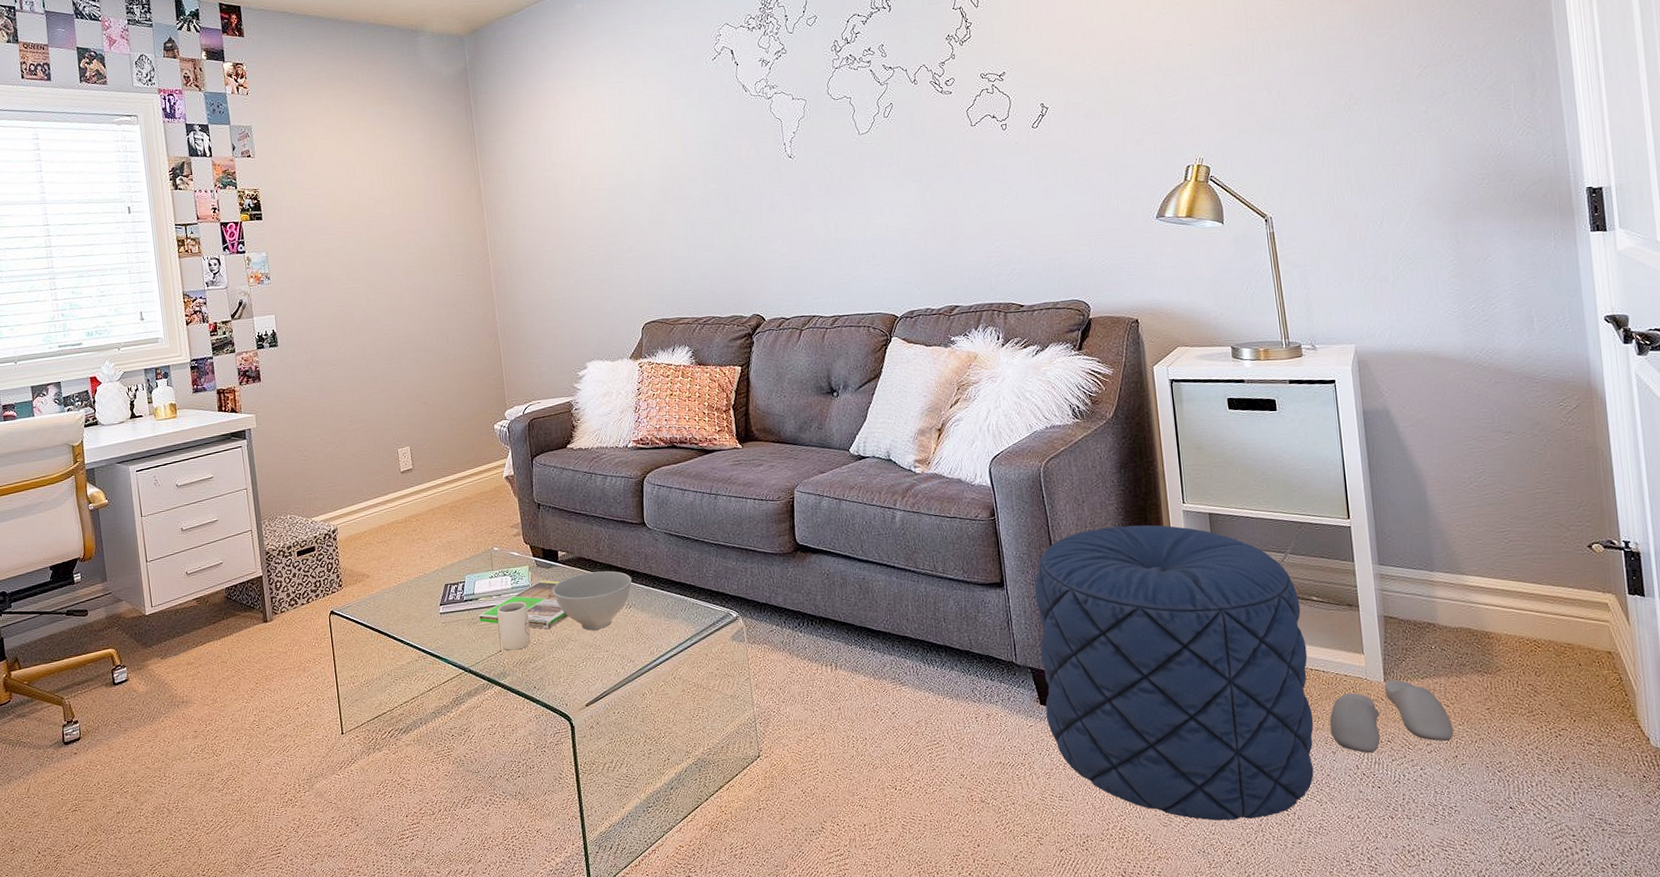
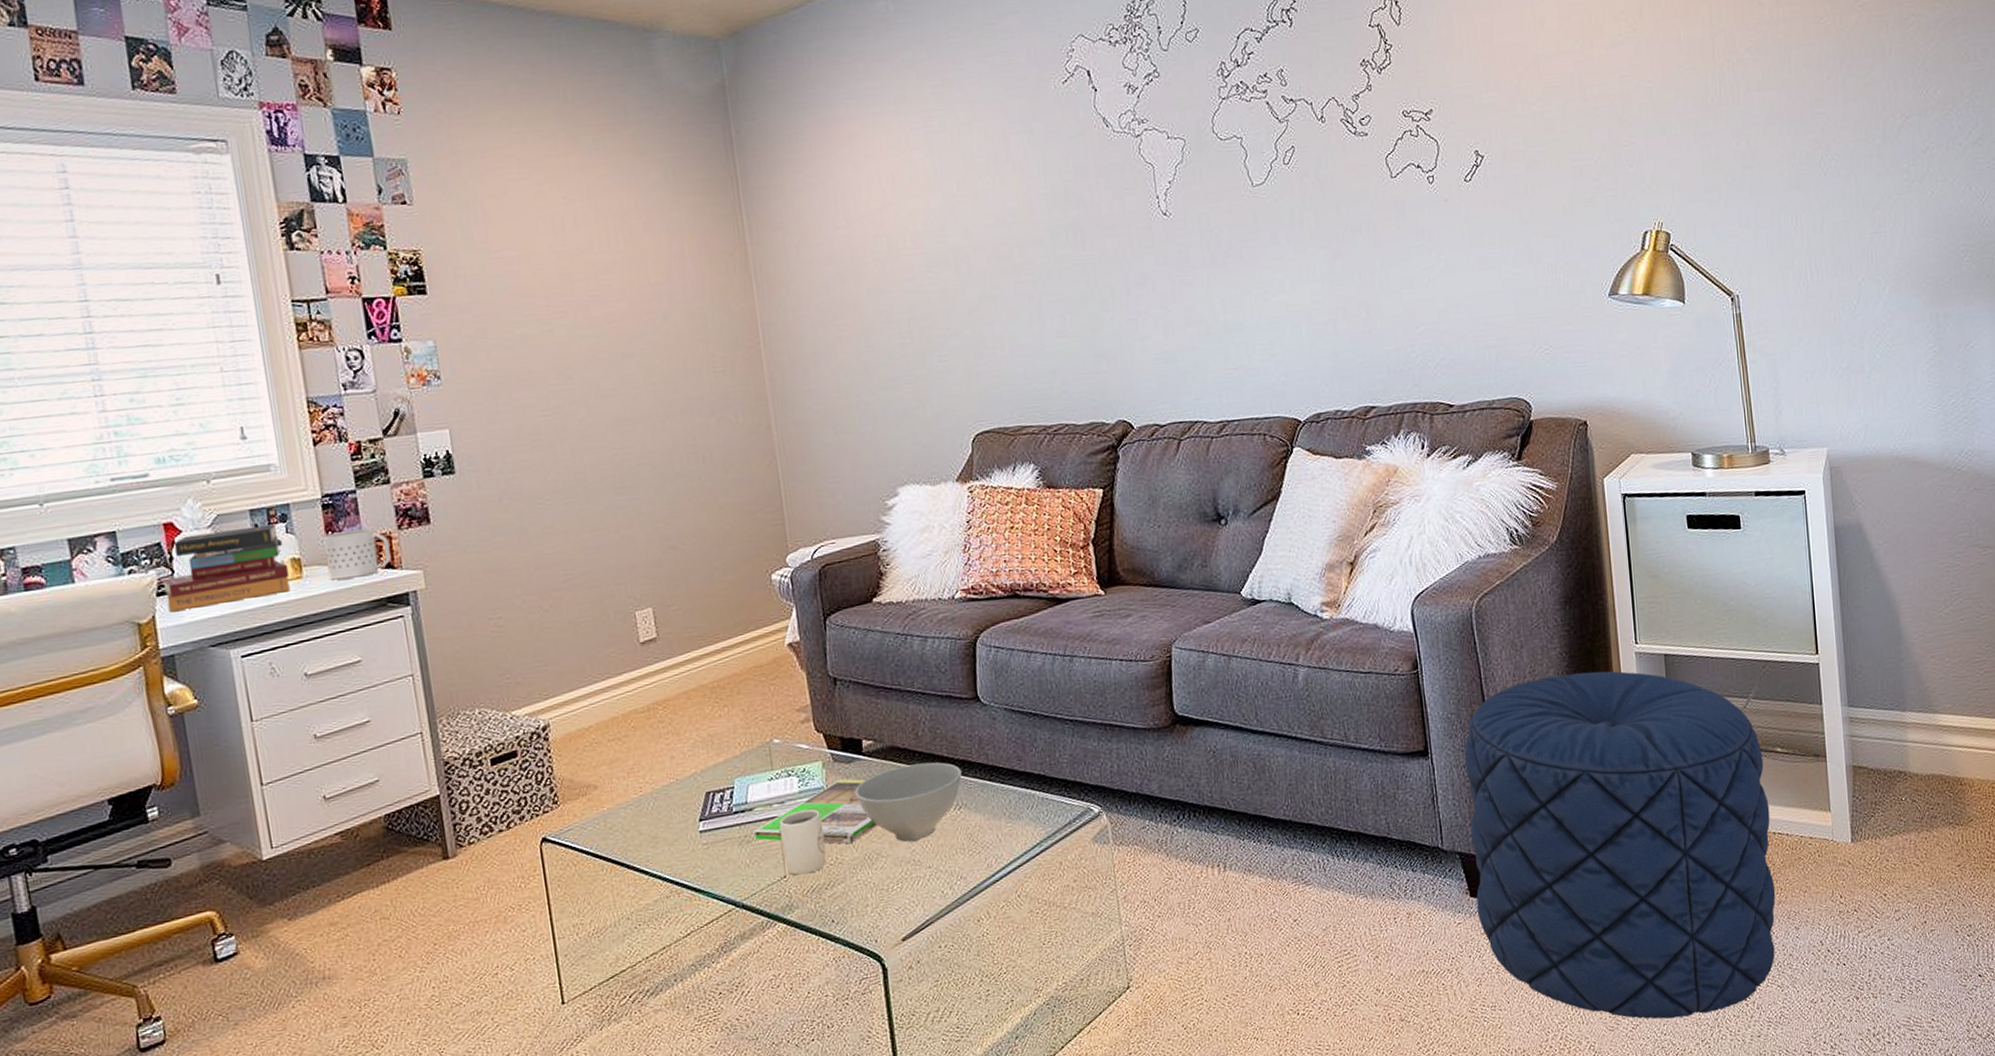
books: none [88,379,169,439] -> present [162,524,290,612]
mug: none [190,384,235,420] -> present [323,528,391,580]
slippers: present [1329,680,1454,754] -> none [1792,839,1923,927]

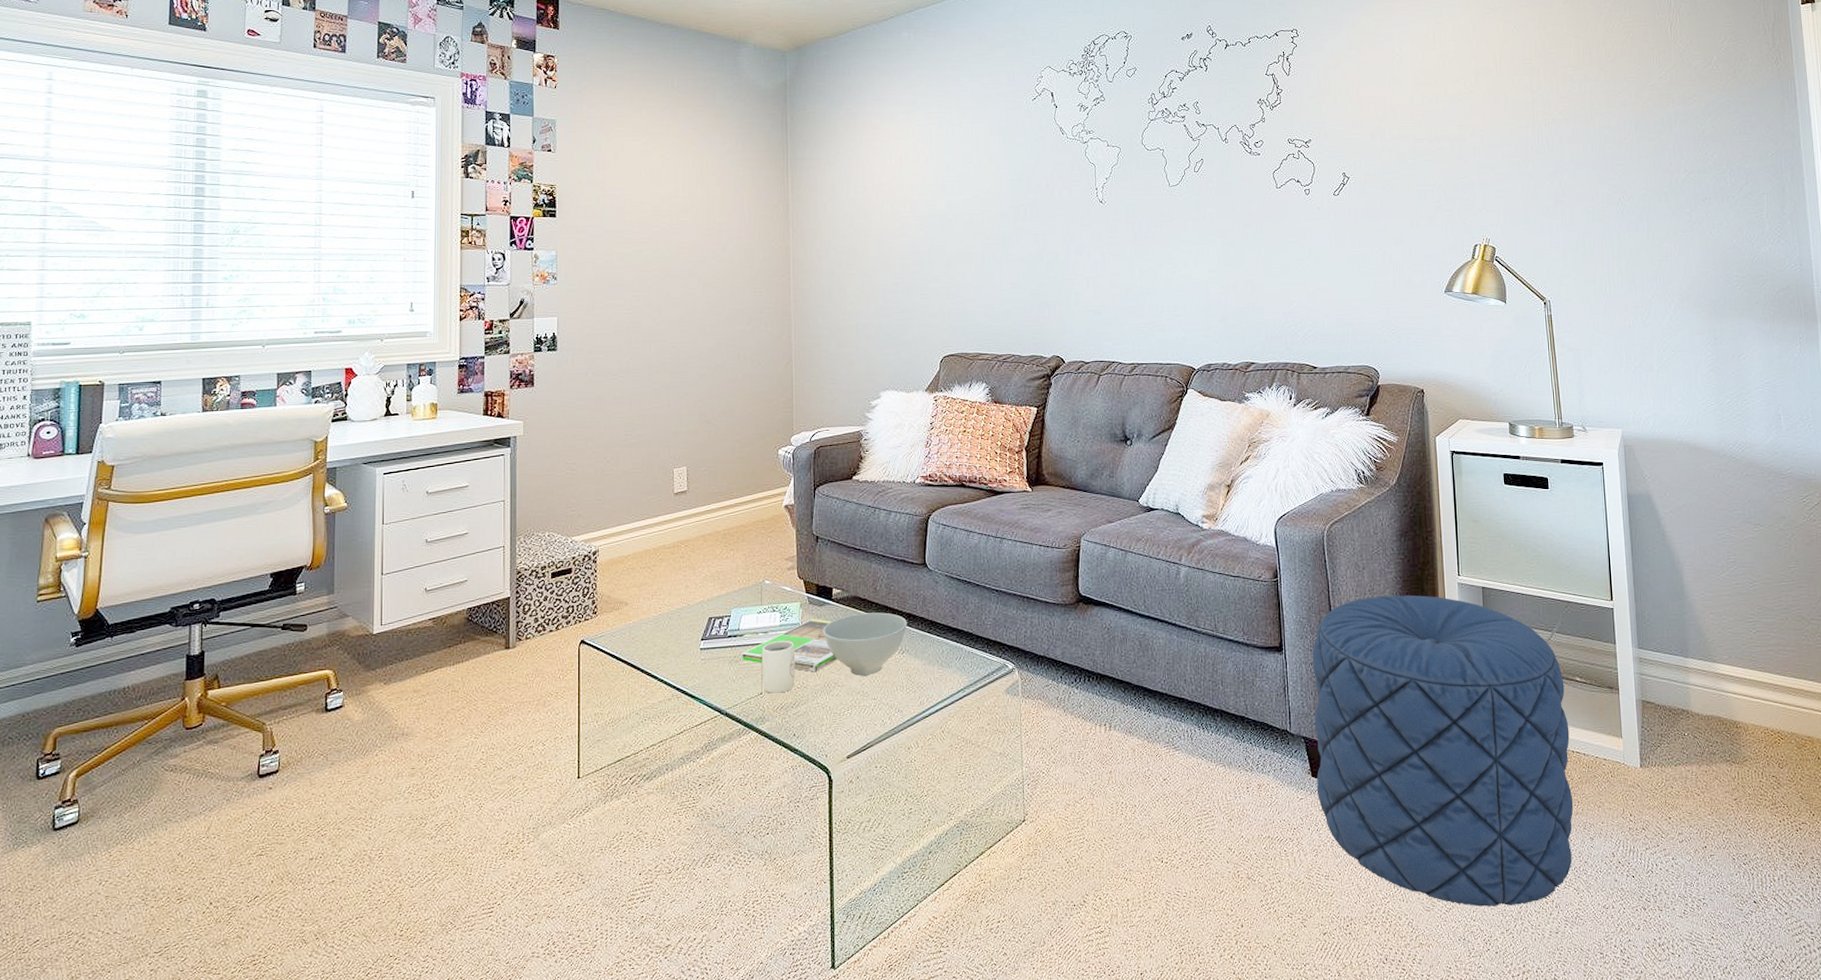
books: present [162,524,290,612] -> none [337,376,428,435]
mug: present [323,528,391,580] -> none [455,386,502,422]

